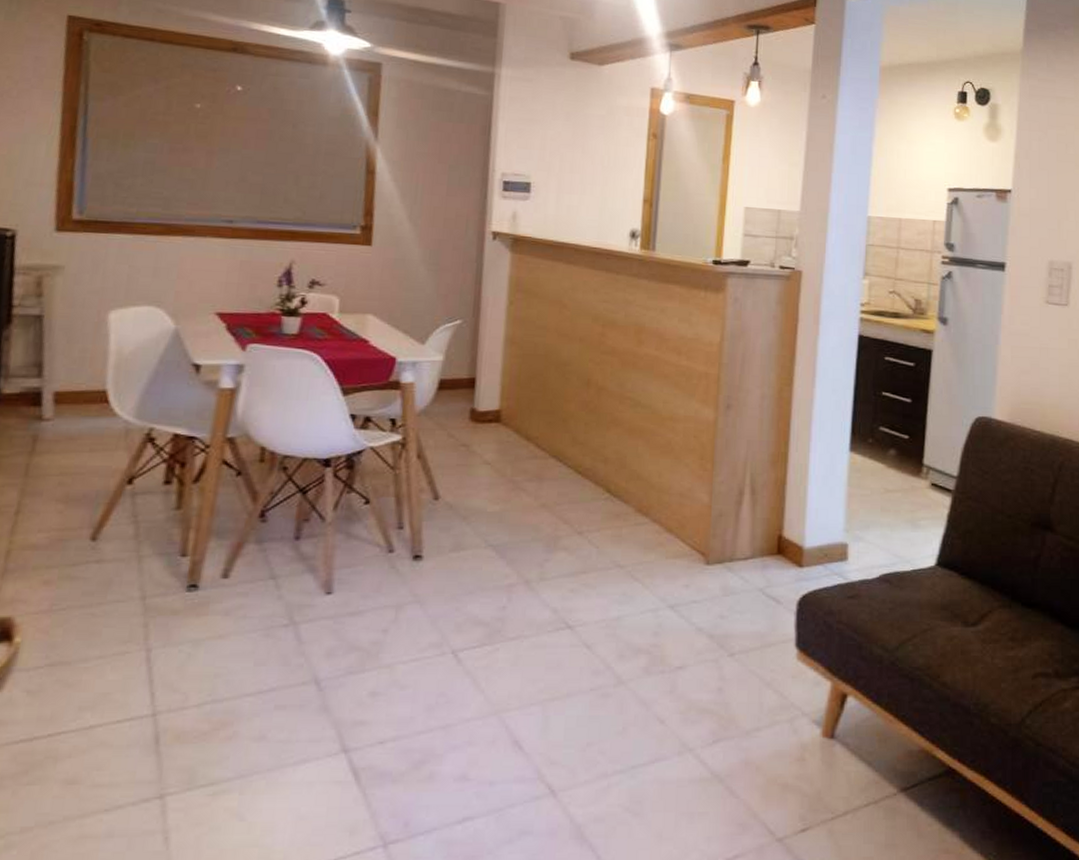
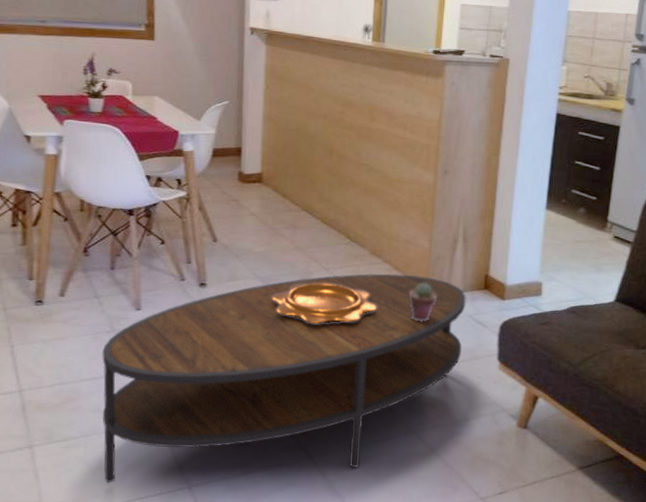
coffee table: none [264,537,755,846] -> present [102,273,466,484]
decorative bowl: none [507,551,643,605] -> present [271,283,377,324]
potted succulent: none [683,548,719,599] -> present [408,283,437,322]

